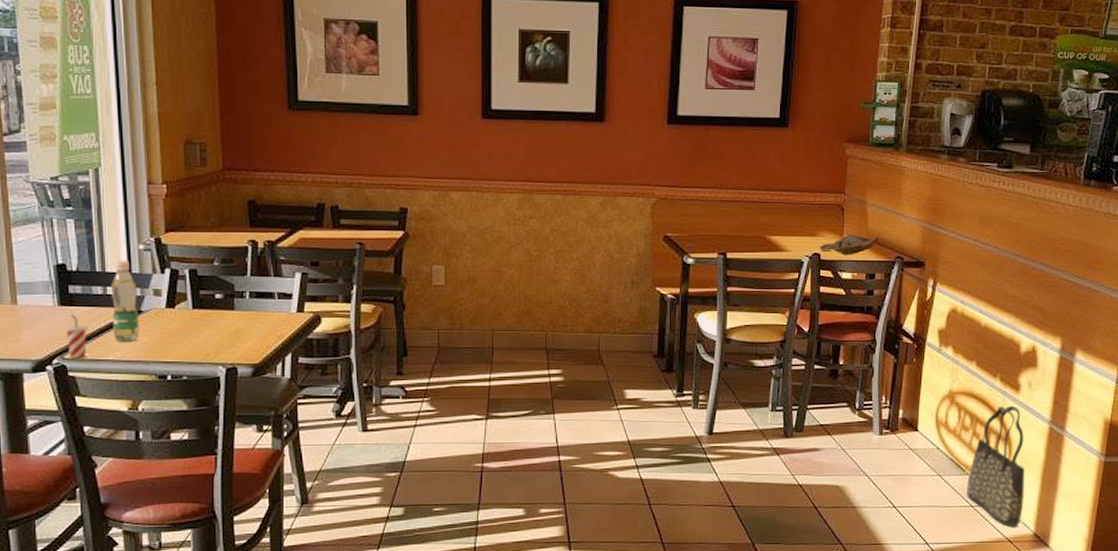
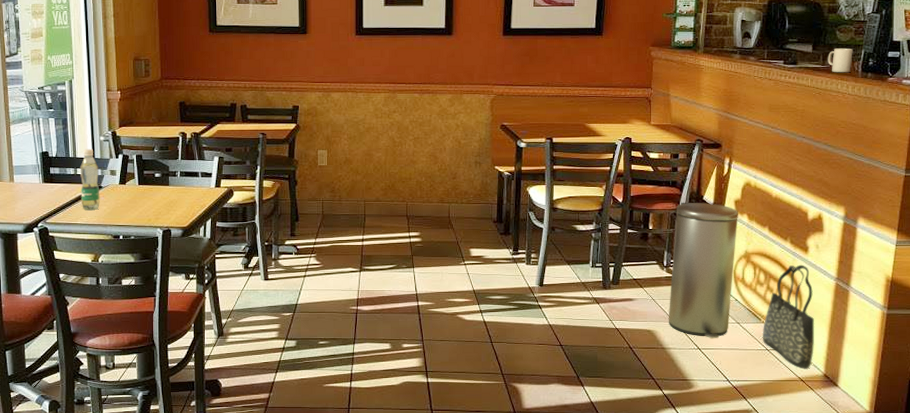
beverage cup: present [64,313,88,358] -> none [46,189,63,222]
paper bag: present [819,234,879,254] -> none [630,121,681,138]
pedal bin: none [859,332,942,494] -> present [668,202,738,338]
cup: none [1047,150,1075,180] -> present [828,48,853,73]

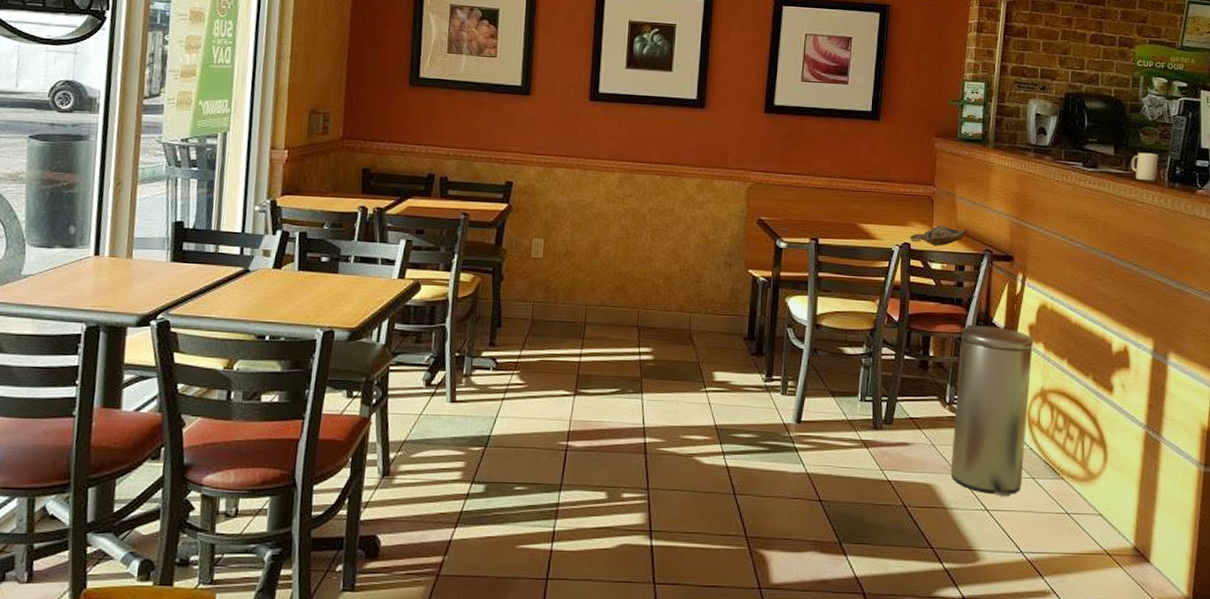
bottle: present [80,149,100,210] -> none [219,220,248,300]
paper bag: none [630,121,681,138] -> present [909,225,968,245]
tote bag: present [762,264,814,368] -> none [1061,407,1122,538]

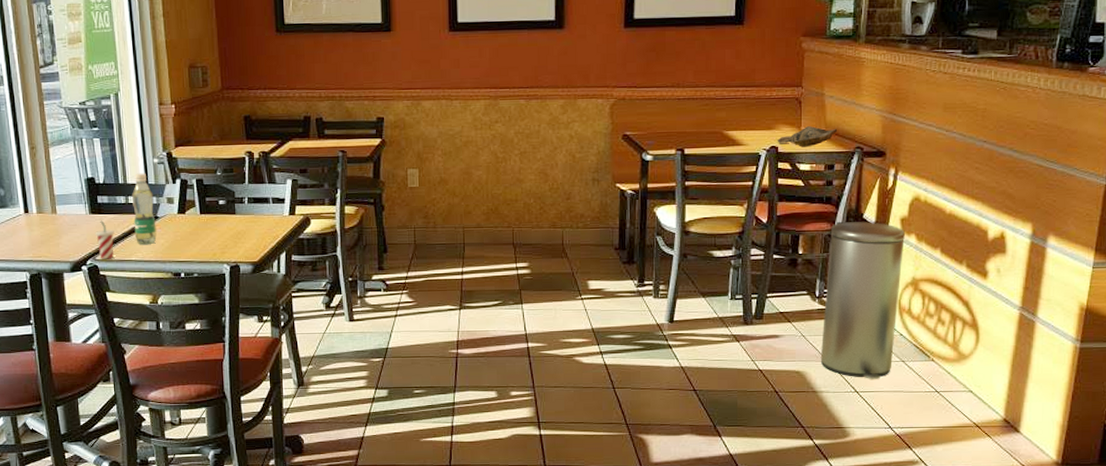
beverage cup: none [173,270,196,314] -> present [95,220,115,259]
bottle: none [219,220,248,300] -> present [132,173,157,244]
cup: present [1131,152,1158,182] -> none [1015,33,1046,63]

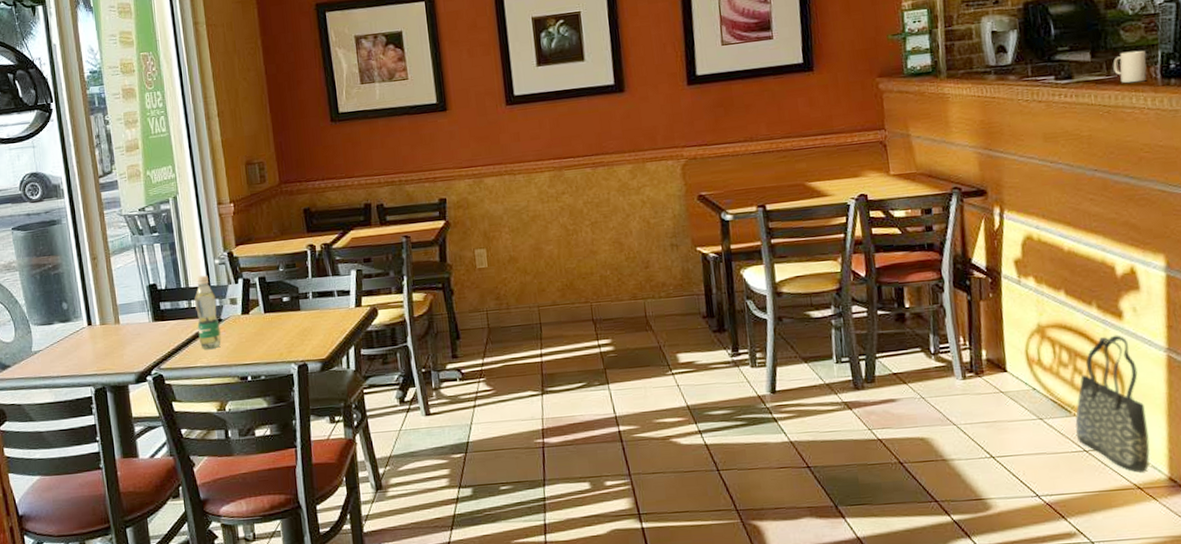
beverage cup: present [95,220,115,259] -> none [158,327,179,368]
paper bag: present [777,126,838,146] -> none [865,169,931,192]
pedal bin: present [820,221,905,379] -> none [938,266,1029,442]
tote bag: none [931,292,993,412] -> present [1075,335,1150,471]
cup: none [1015,33,1046,63] -> present [1113,50,1147,84]

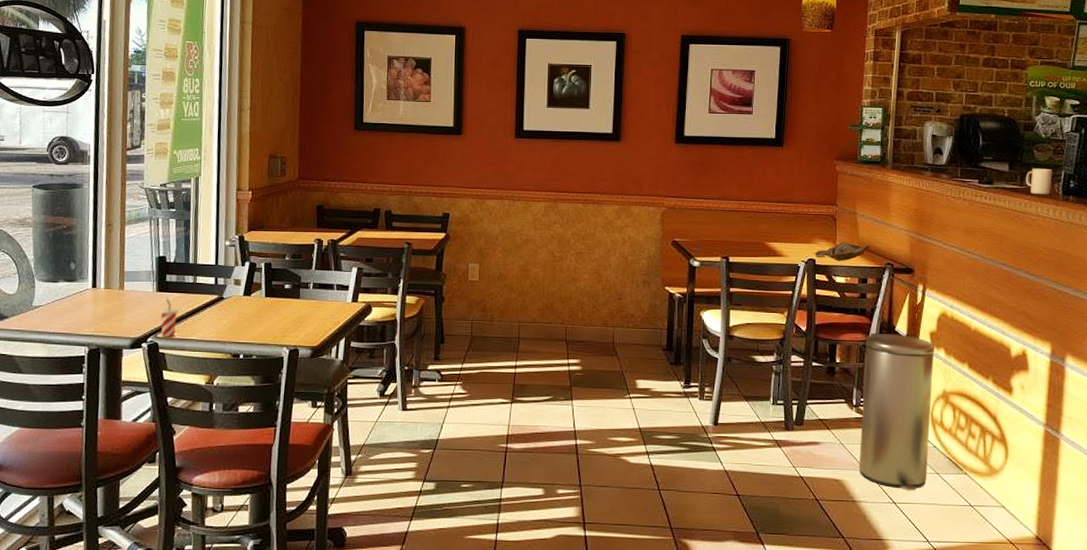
beverage cup: none [158,327,179,368] -> present [159,299,179,337]
bottle: present [195,275,221,349] -> none [198,254,222,324]
paper bag: none [865,169,931,192] -> present [814,242,870,260]
pedal bin: none [938,266,1029,442] -> present [858,332,934,491]
tote bag: present [1075,335,1150,471] -> none [964,407,1024,528]

